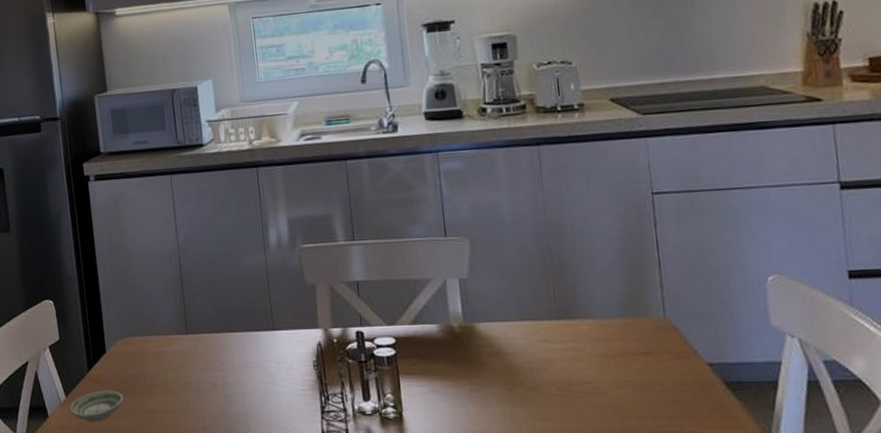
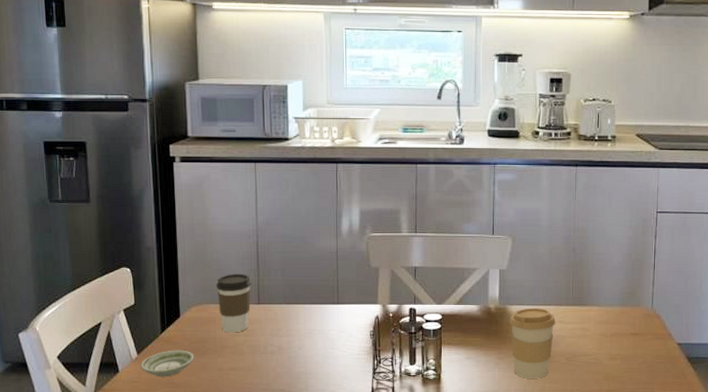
coffee cup: none [140,300,179,369] -> present [215,274,252,333]
coffee cup: none [479,324,539,416] -> present [510,308,555,379]

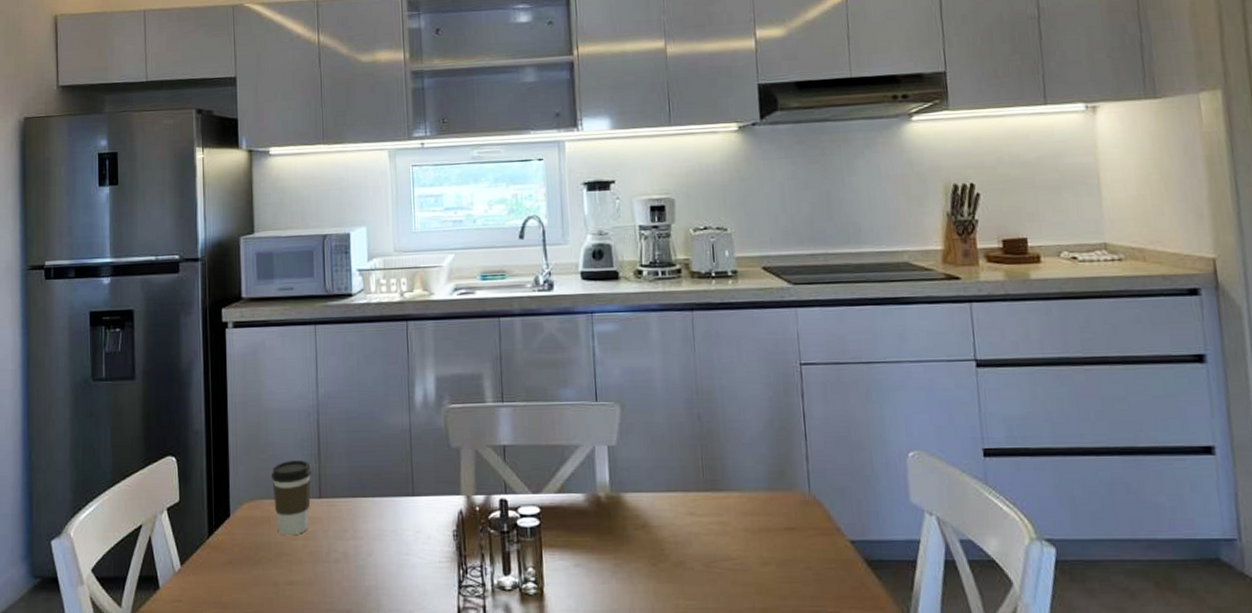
saucer: present [140,350,194,377] -> none [183,559,246,595]
coffee cup: present [510,308,555,379] -> none [626,495,685,593]

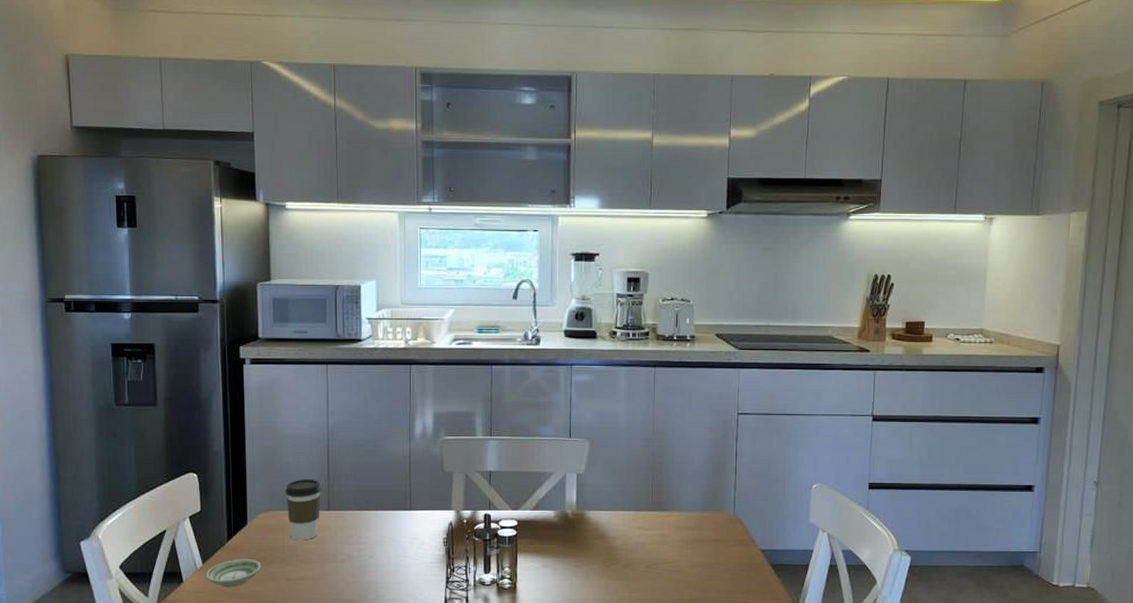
saucer: none [183,559,246,595] -> present [205,558,261,587]

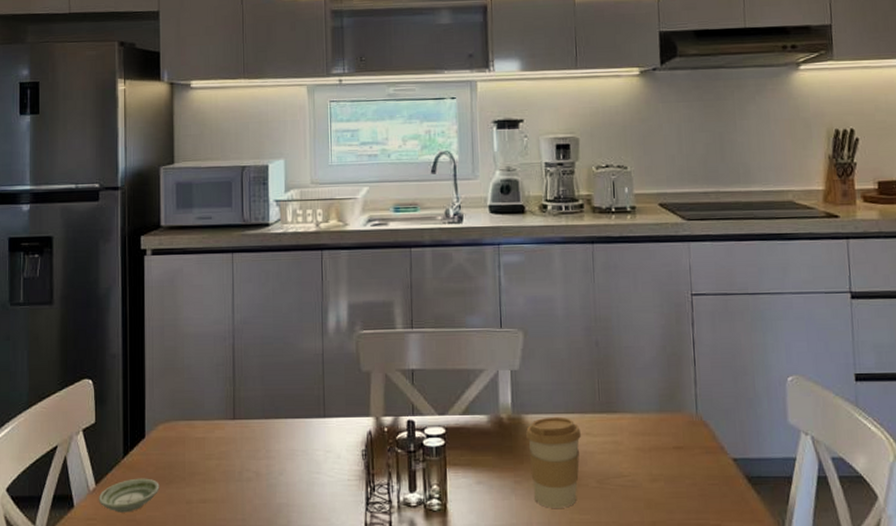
coffee cup: present [284,479,322,541] -> none [186,383,227,456]
coffee cup: none [588,513,634,587] -> present [526,416,581,508]

